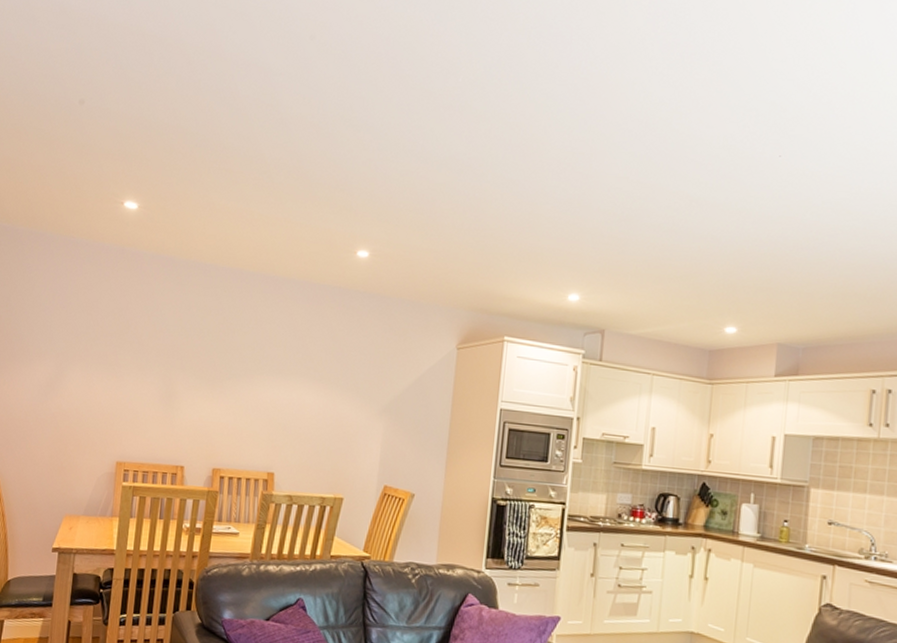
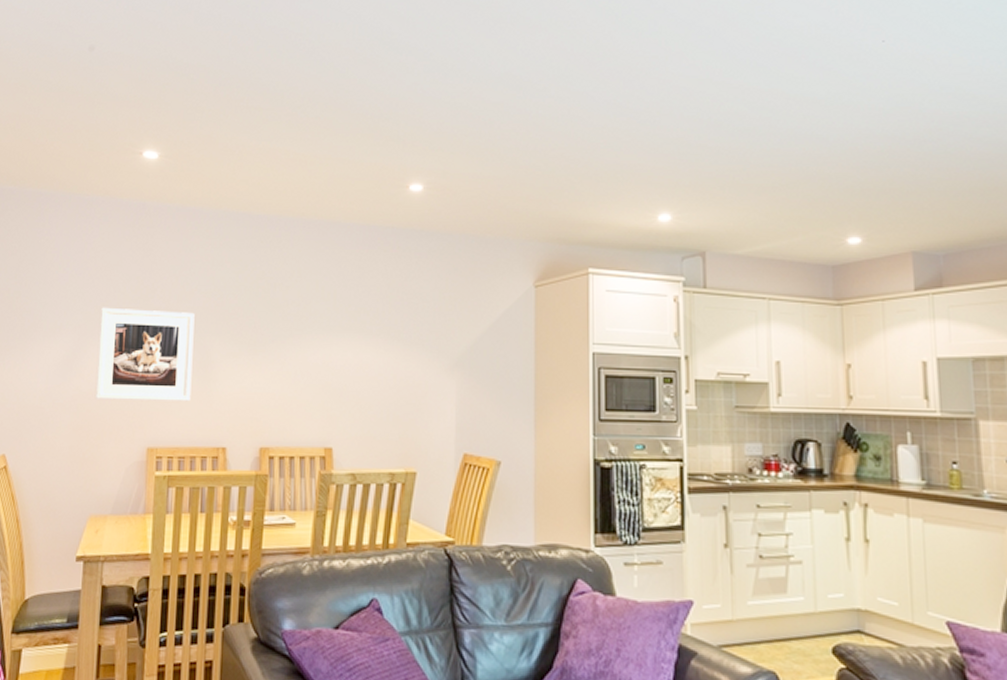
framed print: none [74,338,163,425] -> present [96,307,195,402]

